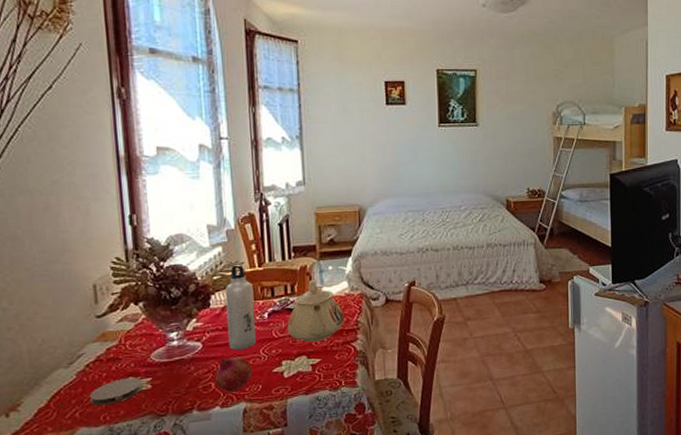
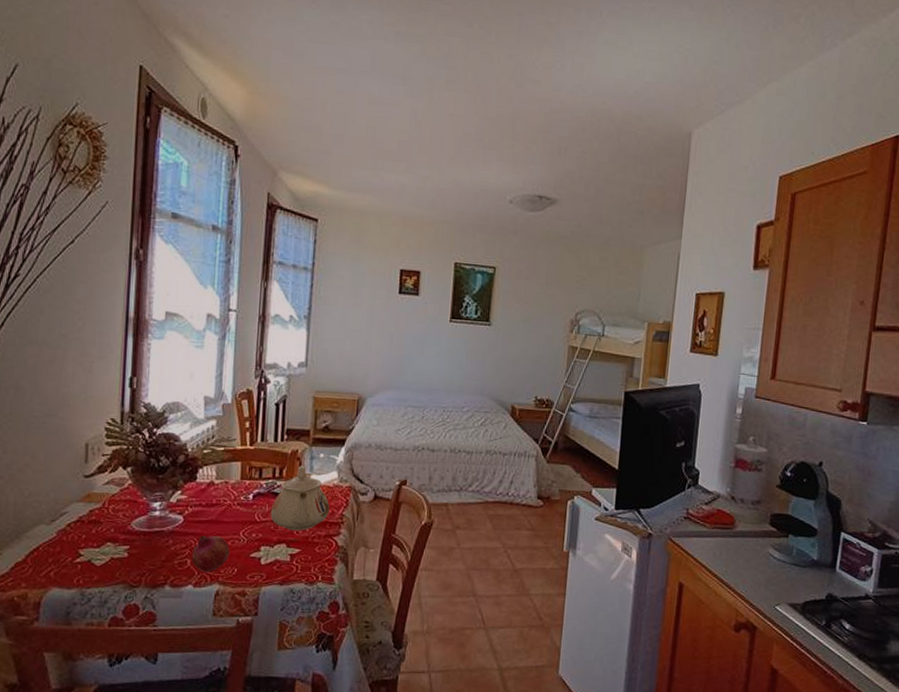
coaster: present [89,377,143,406] -> none [66,543,120,568]
water bottle: present [225,265,257,351] -> none [210,441,242,530]

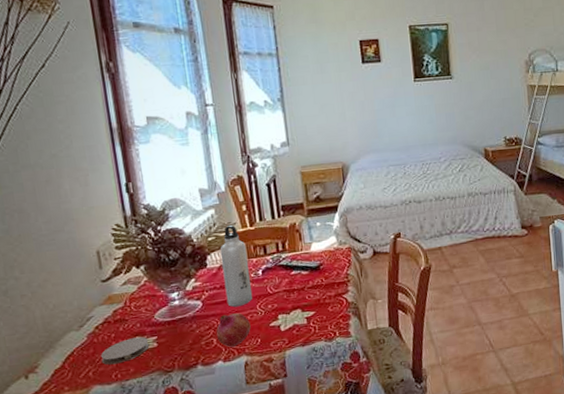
coaster: none [66,543,120,568] -> present [100,337,150,365]
water bottle: none [210,441,242,530] -> present [220,225,253,308]
teapot: present [270,465,330,532] -> none [280,236,335,297]

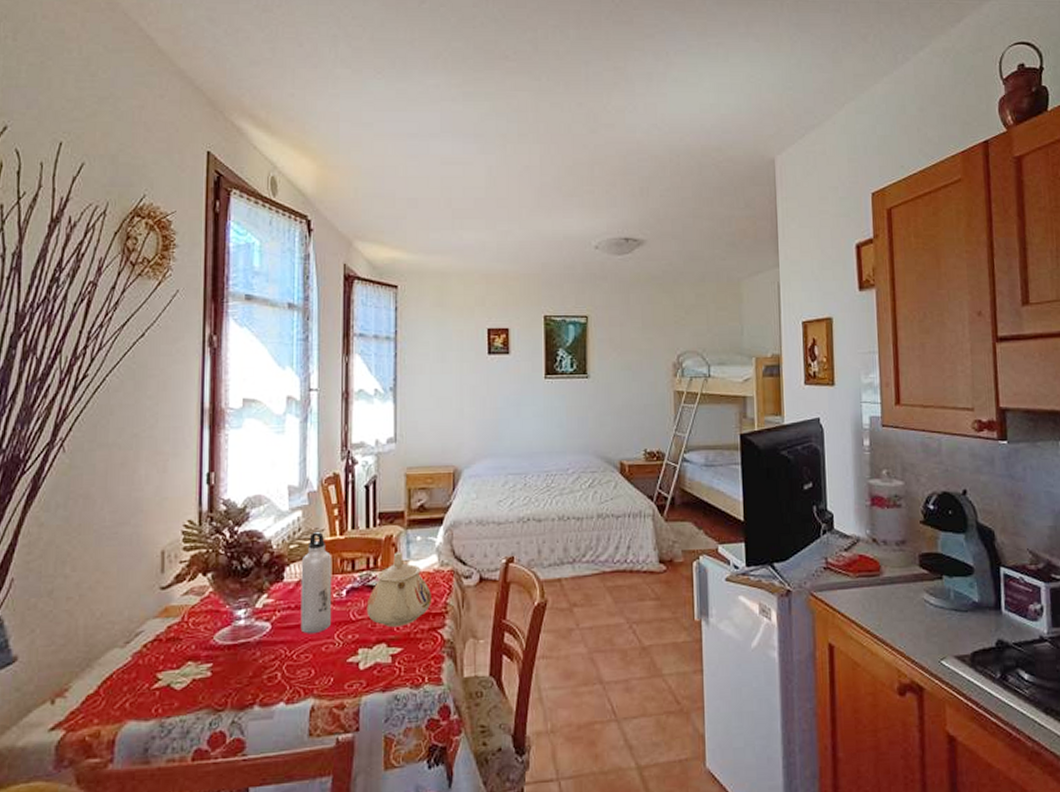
coaster: present [100,337,150,365] -> none [142,662,202,695]
fruit: present [216,313,251,347] -> none [283,642,324,685]
teapot: none [280,236,335,297] -> present [366,552,431,628]

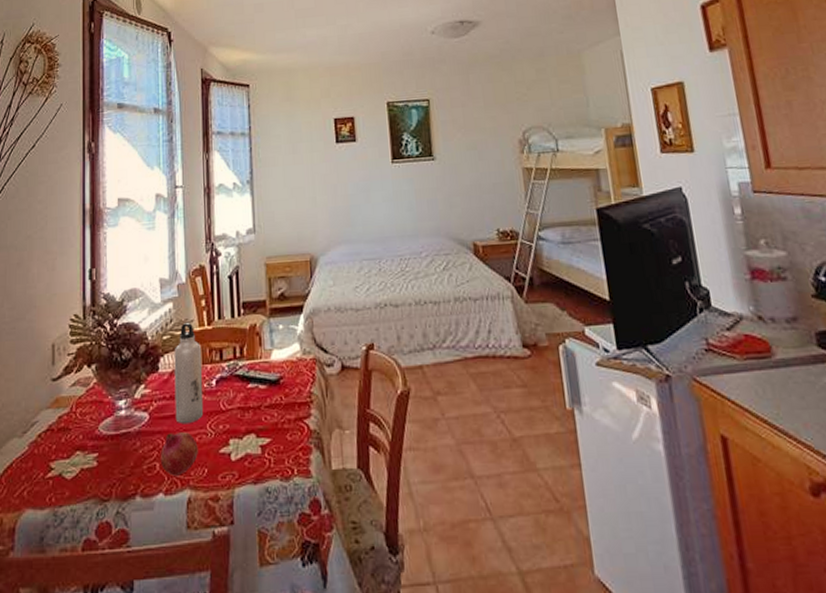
fruit: none [283,642,324,685] -> present [161,432,198,476]
teapot: present [366,552,431,628] -> none [235,340,296,418]

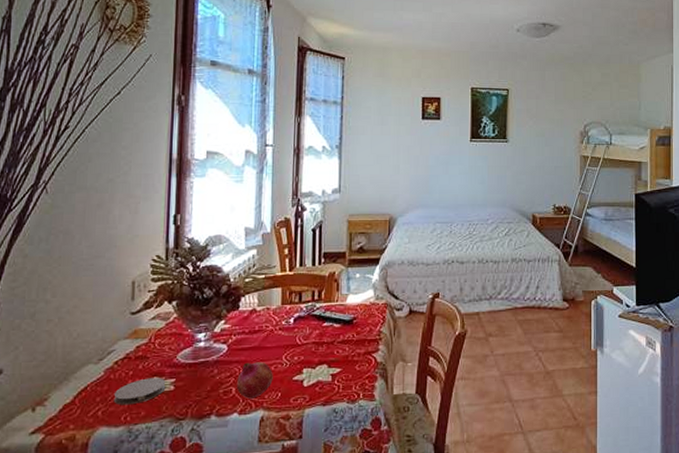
coaster: none [38,452,89,484] -> present [113,378,166,405]
water bottle: present [174,323,204,425] -> none [253,268,282,356]

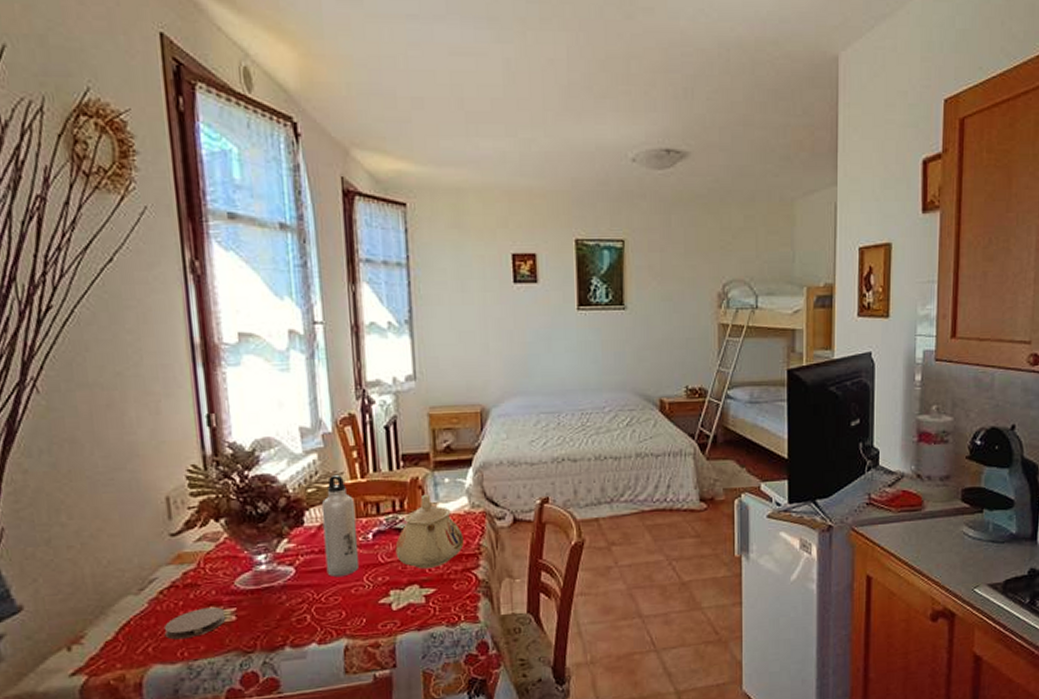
fruit: present [237,362,273,399] -> none [311,585,355,627]
water bottle: none [253,268,282,356] -> present [321,475,360,578]
teapot: none [311,286,368,351] -> present [395,494,464,569]

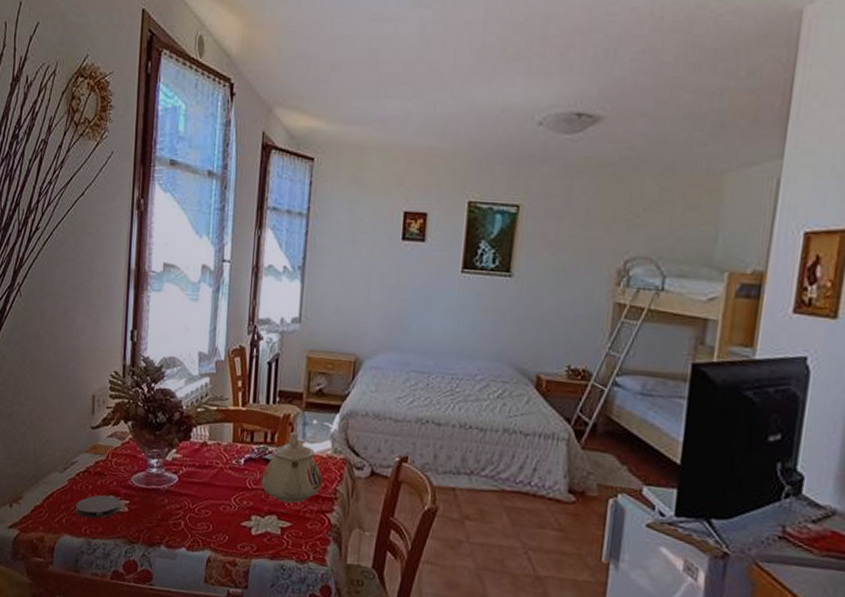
water bottle: present [321,475,360,578] -> none [202,400,234,494]

